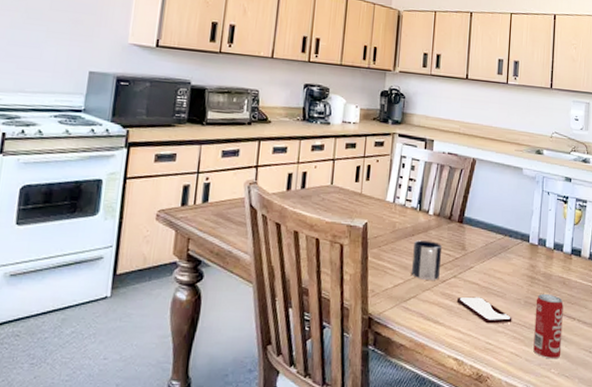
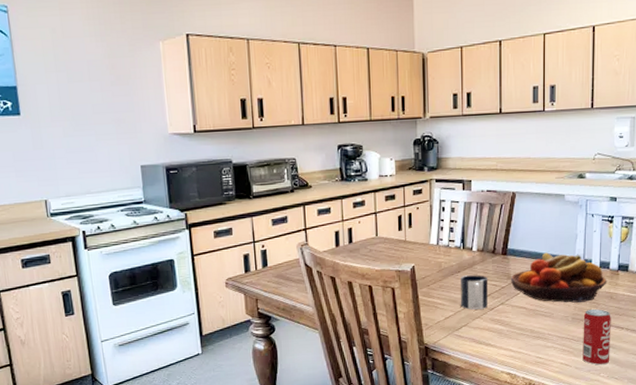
smartphone: present [456,296,512,324] -> none [505,319,561,341]
fruit bowl: none [464,225,561,285] -> present [510,252,607,303]

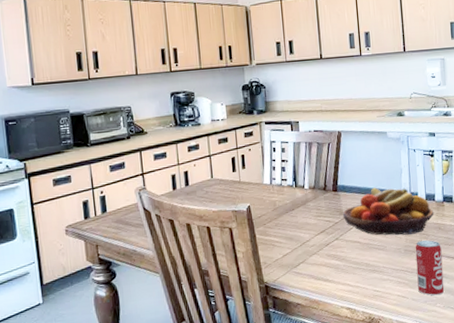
mug: present [460,275,489,310] -> none [295,211,324,246]

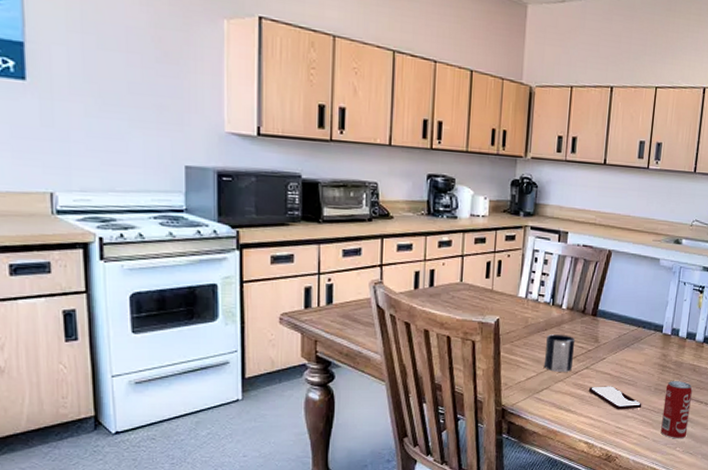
mug: none [295,211,324,246] -> present [543,334,576,372]
smartphone: none [341,252,395,275] -> present [588,386,642,410]
fruit bowl: present [342,187,434,236] -> none [597,317,692,373]

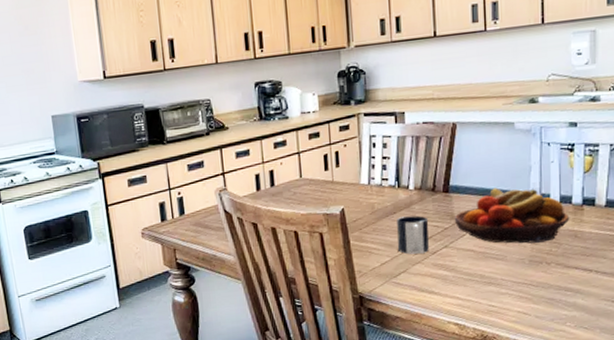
smartphone: present [588,386,642,410] -> none [450,262,516,288]
fruit bowl: none [597,317,692,373] -> present [454,188,570,244]
beverage can: present [661,381,693,439] -> none [542,250,578,314]

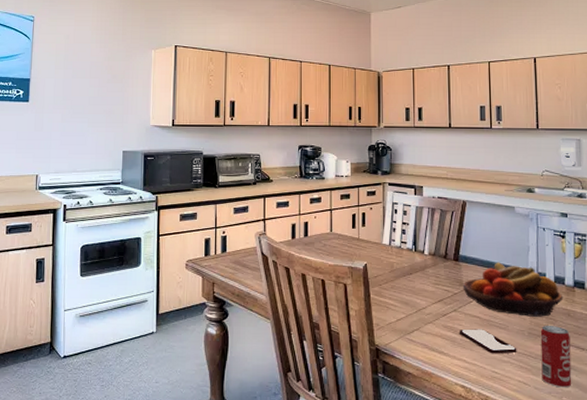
mug: present [396,215,430,254] -> none [412,278,441,314]
smartphone: none [450,262,516,288] -> present [459,329,517,354]
beverage can: none [542,250,578,314] -> present [540,326,572,388]

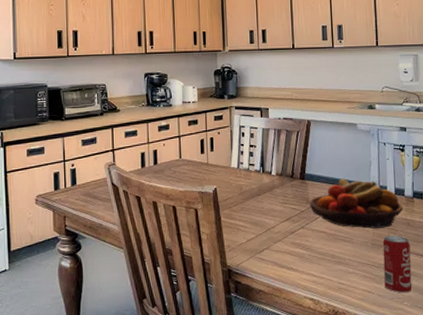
smartphone: present [459,329,517,354] -> none [306,243,362,267]

